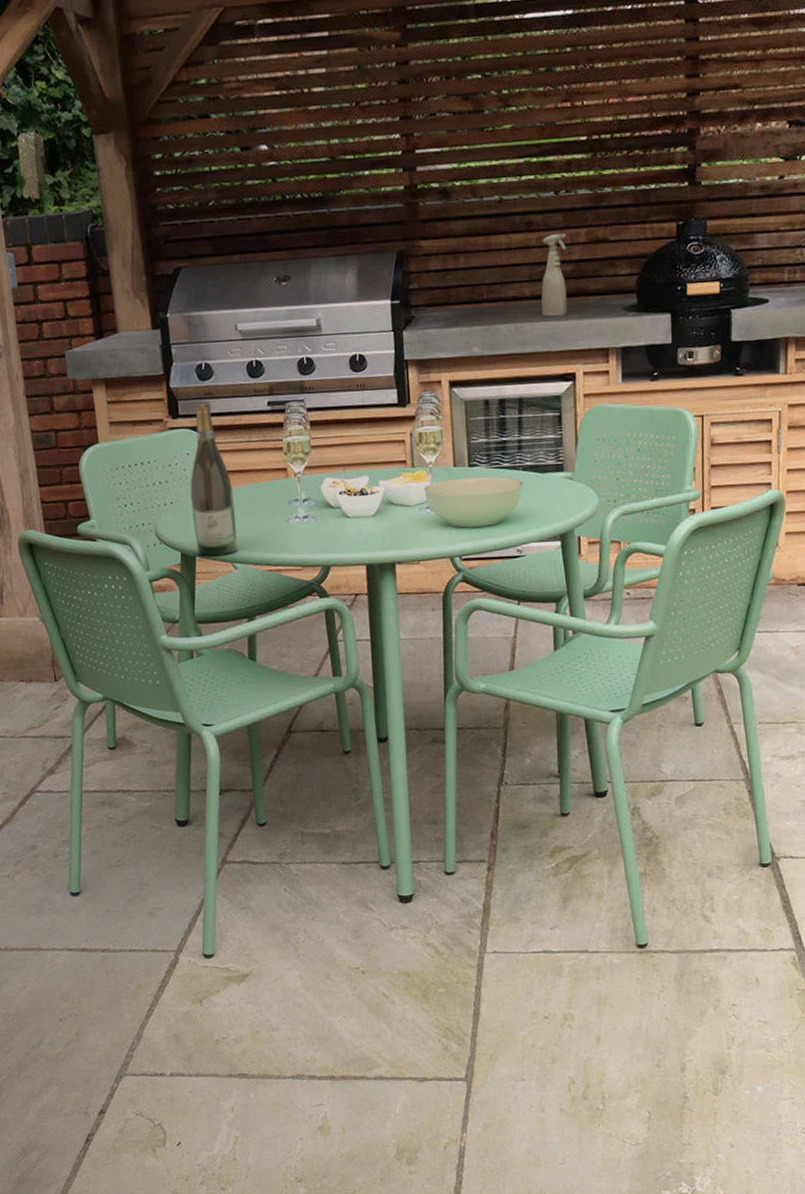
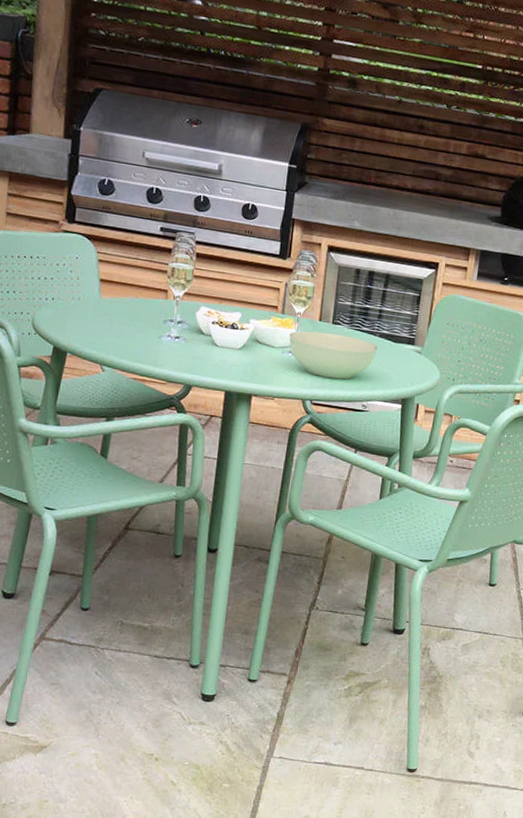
wine bottle: present [190,401,237,557] -> none [69,213,114,357]
spray bottle: present [541,234,568,318] -> none [418,141,451,213]

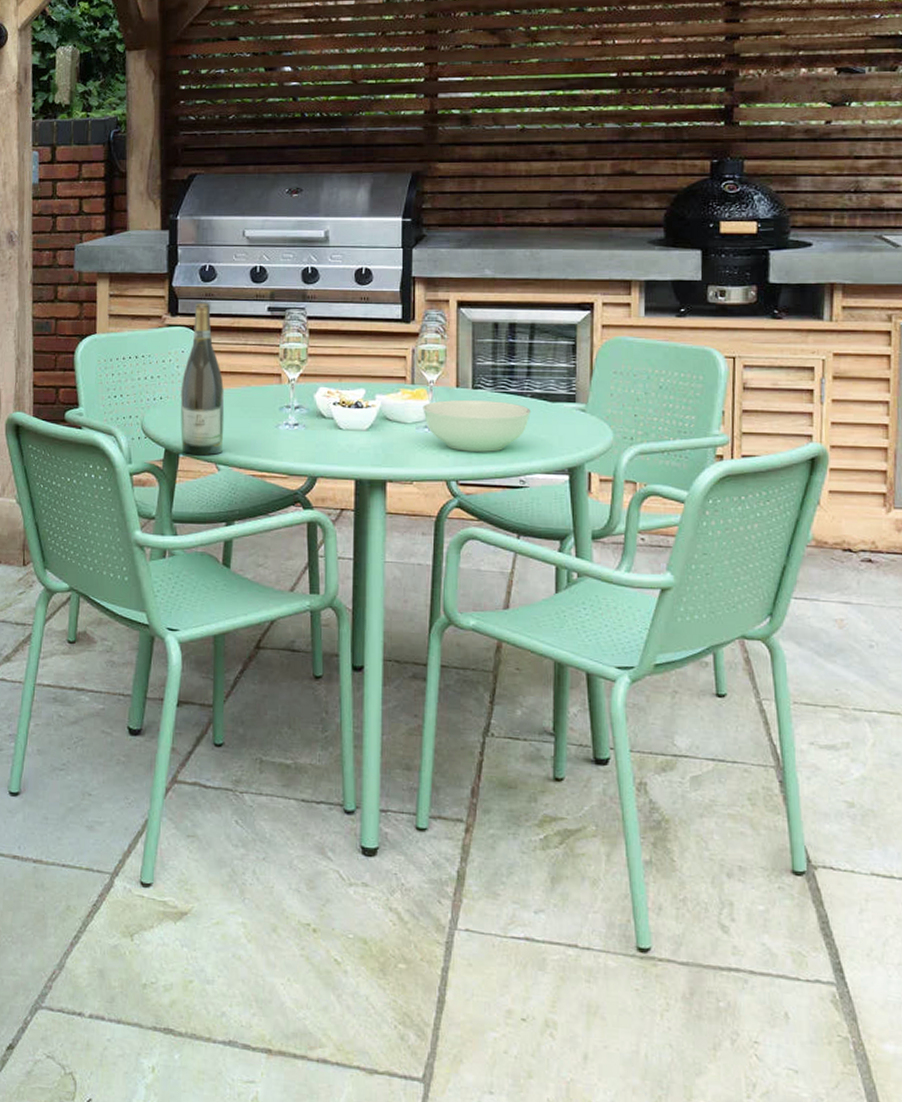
wine bottle: none [69,213,114,357] -> present [180,302,225,456]

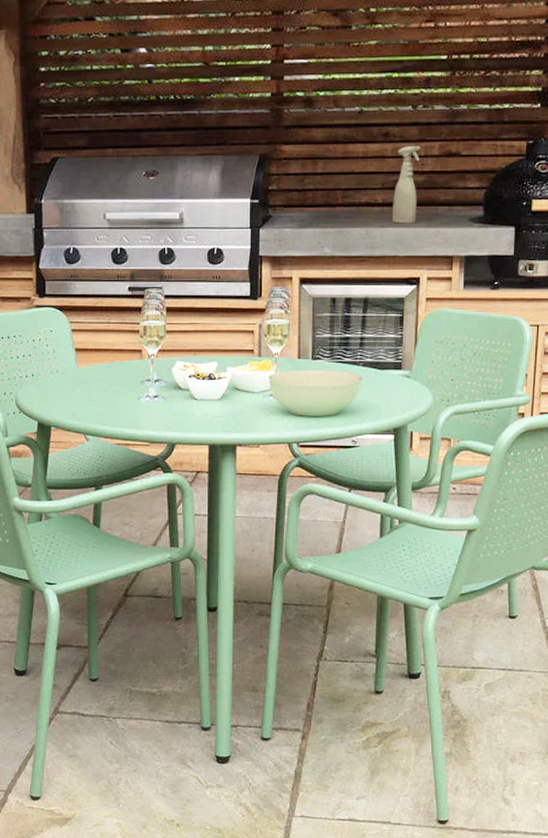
wine bottle: present [180,302,225,456] -> none [50,283,91,428]
spray bottle: none [559,165,590,245] -> present [391,146,421,224]

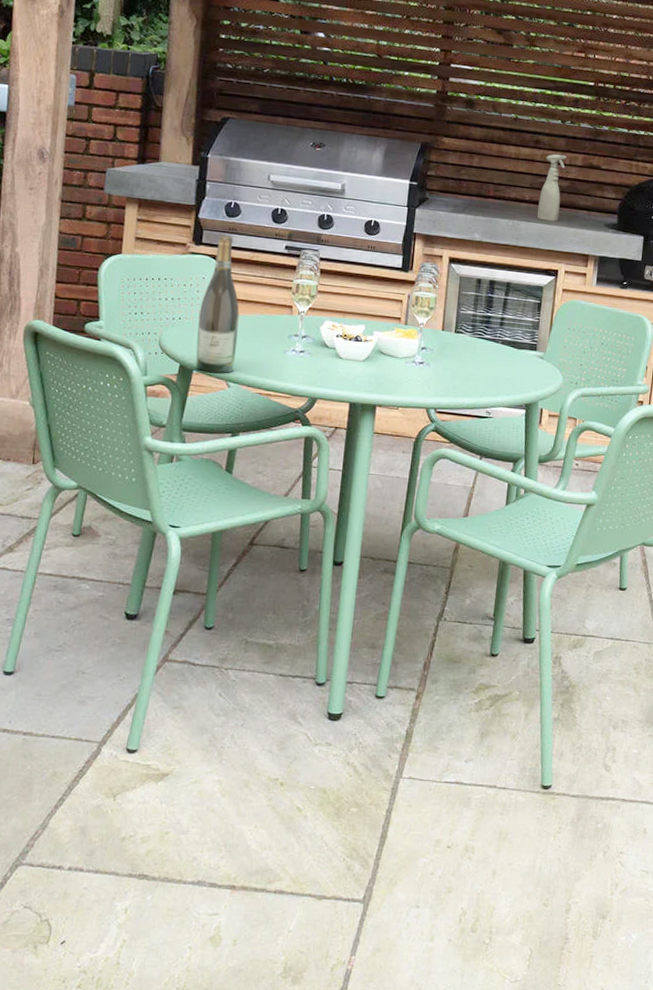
wine bottle: none [50,283,91,428] -> present [195,234,240,373]
bowl: present [268,369,362,416] -> none [412,340,500,387]

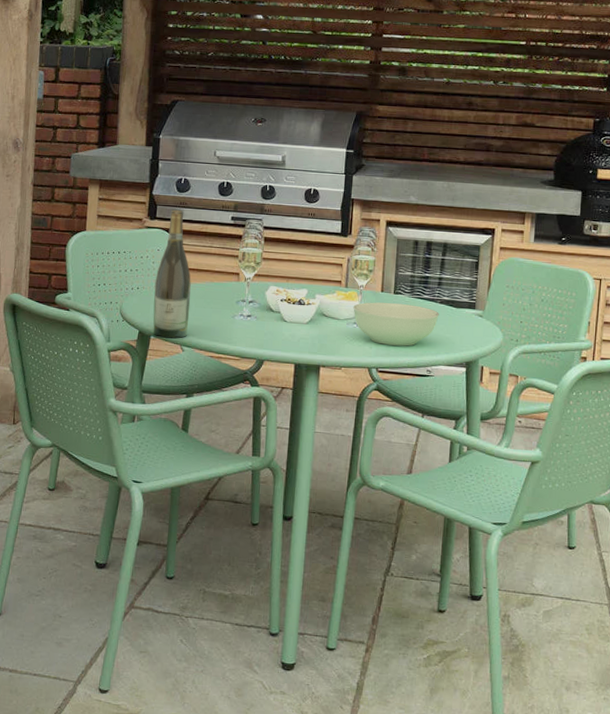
bowl: none [412,340,500,387] -> present [353,302,439,346]
spray bottle: present [536,154,566,222] -> none [471,115,500,181]

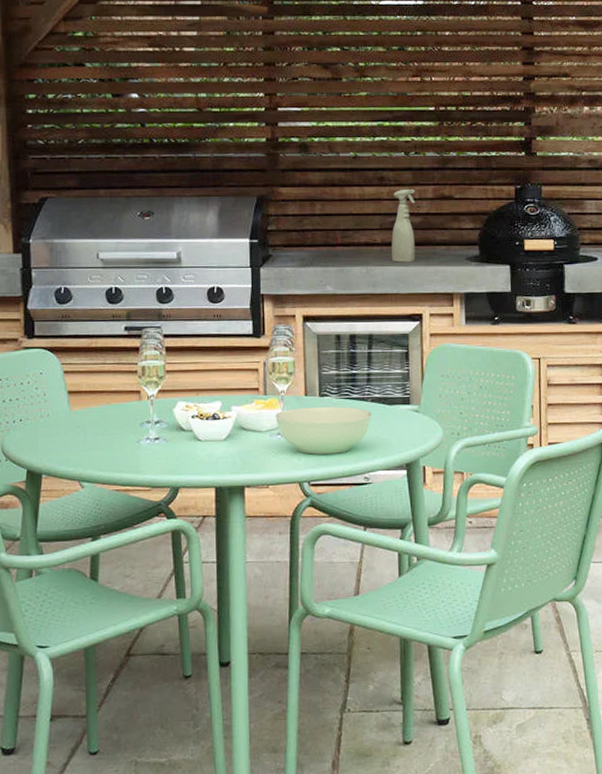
wine bottle: present [153,209,191,338] -> none [40,324,86,475]
spray bottle: none [471,115,500,181] -> present [391,190,416,263]

